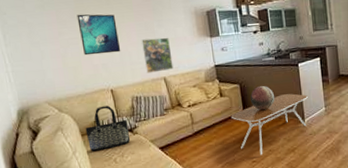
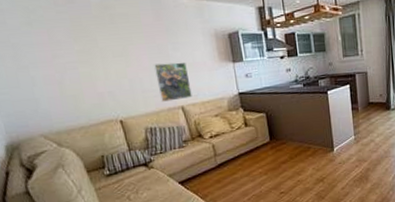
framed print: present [77,14,121,56] -> none [74,34,130,82]
tote bag: present [85,106,130,152] -> none [91,138,145,189]
coffee table: present [231,93,308,155] -> none [257,122,337,186]
decorative globe: present [250,86,275,111] -> none [277,114,303,140]

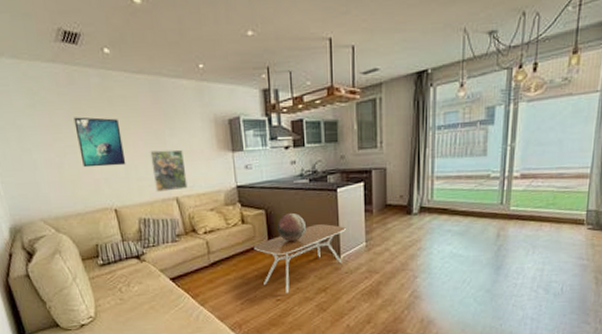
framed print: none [74,34,130,82] -> present [73,117,126,168]
coffee table: none [257,122,337,186] -> present [253,224,346,294]
decorative globe: none [277,114,303,140] -> present [277,213,306,242]

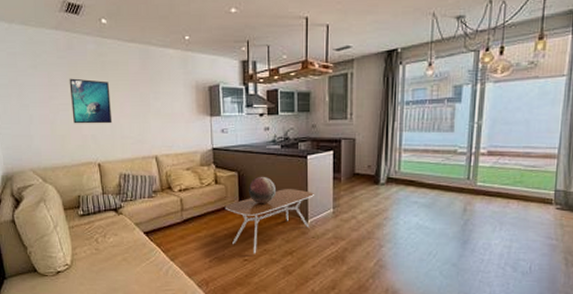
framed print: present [149,149,188,192] -> none [134,112,167,150]

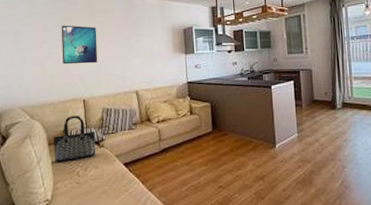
tote bag: none [68,180,113,228] -> present [53,116,95,162]
coffee table: present [224,189,314,254] -> none [199,116,280,181]
decorative globe: present [248,177,275,204] -> none [220,106,245,132]

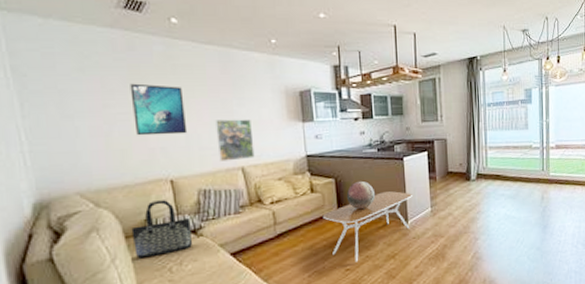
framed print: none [117,51,146,86] -> present [214,119,255,161]
coffee table: none [199,116,280,181] -> present [322,191,412,262]
decorative globe: none [220,106,245,132] -> present [346,181,375,210]

